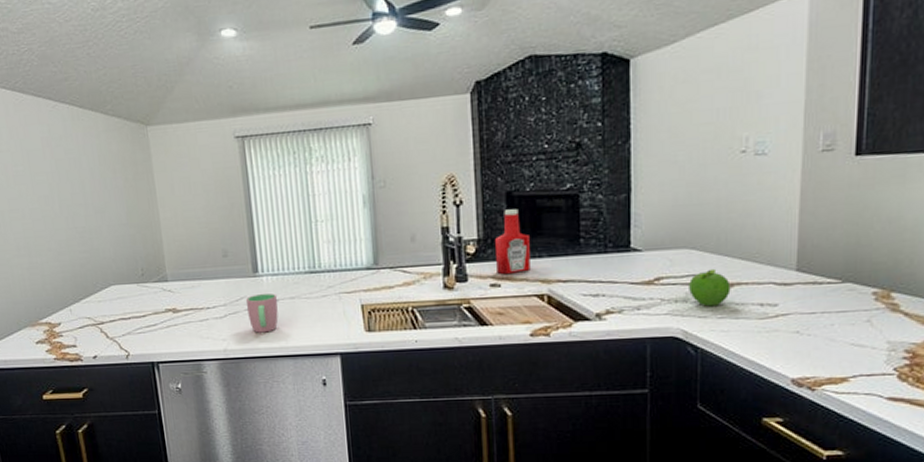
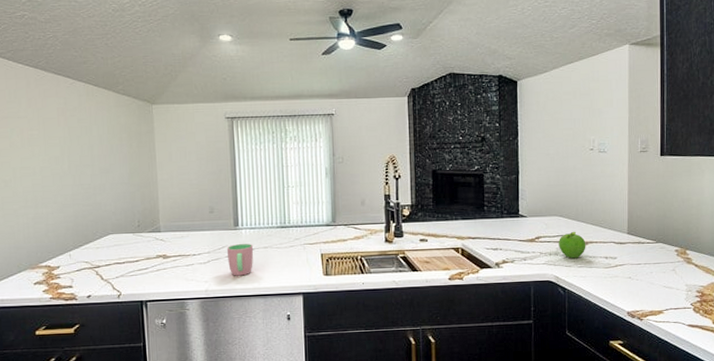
ketchup bottle: present [495,209,530,275] -> none [424,183,449,232]

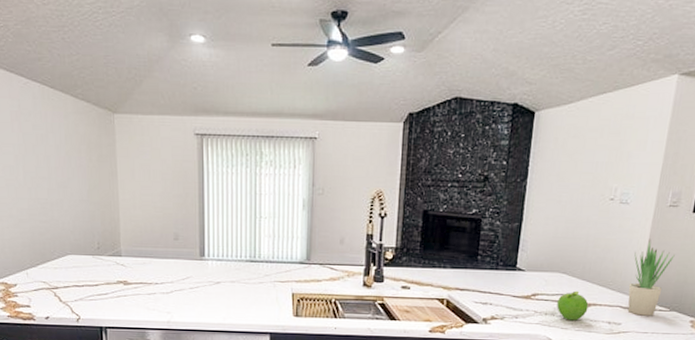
cup: present [226,244,253,276] -> none [191,276,219,310]
potted plant: none [617,180,652,249] -> present [627,238,675,316]

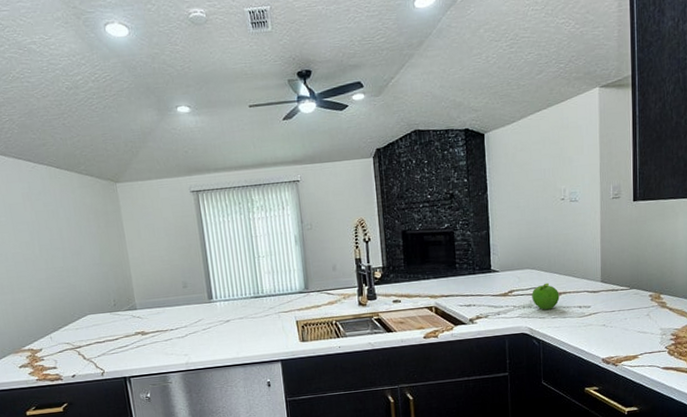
potted plant: present [627,238,675,316] -> none [590,228,625,297]

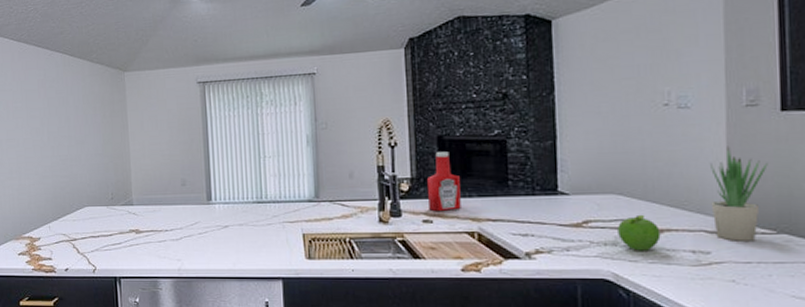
ketchup bottle: none [395,243,422,293] -> present [427,152,461,212]
potted plant: none [590,228,625,297] -> present [710,146,768,241]

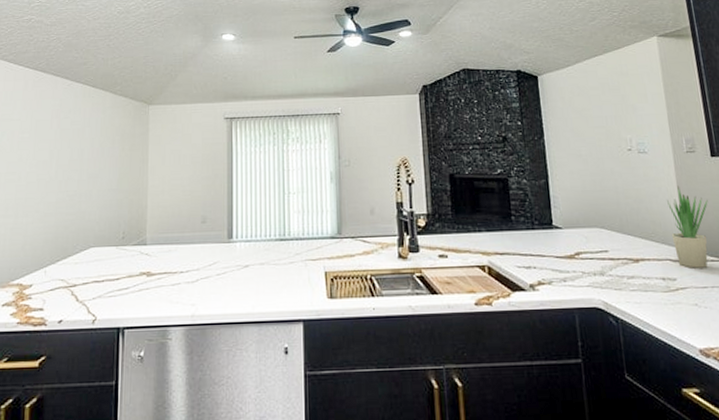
ketchup bottle: present [427,152,461,212] -> none [442,189,472,247]
fruit: present [618,214,661,251] -> none [603,246,637,280]

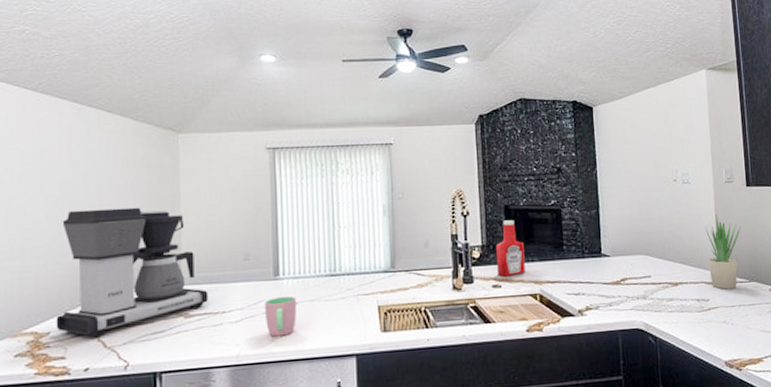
coffee maker: none [37,171,169,292] -> present [56,207,209,338]
cup: none [218,259,247,298] -> present [264,296,296,337]
ketchup bottle: none [442,189,472,247] -> present [496,220,525,277]

